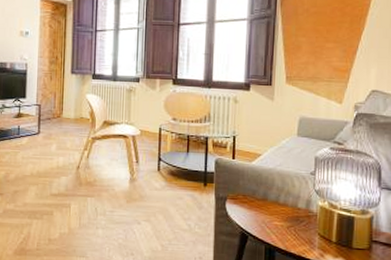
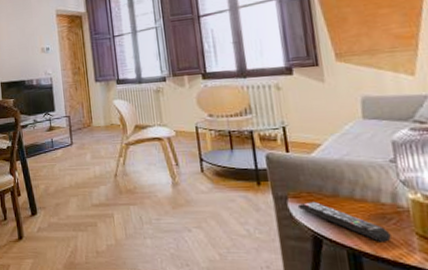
remote control: none [233,204,300,240] -> present [297,202,391,242]

